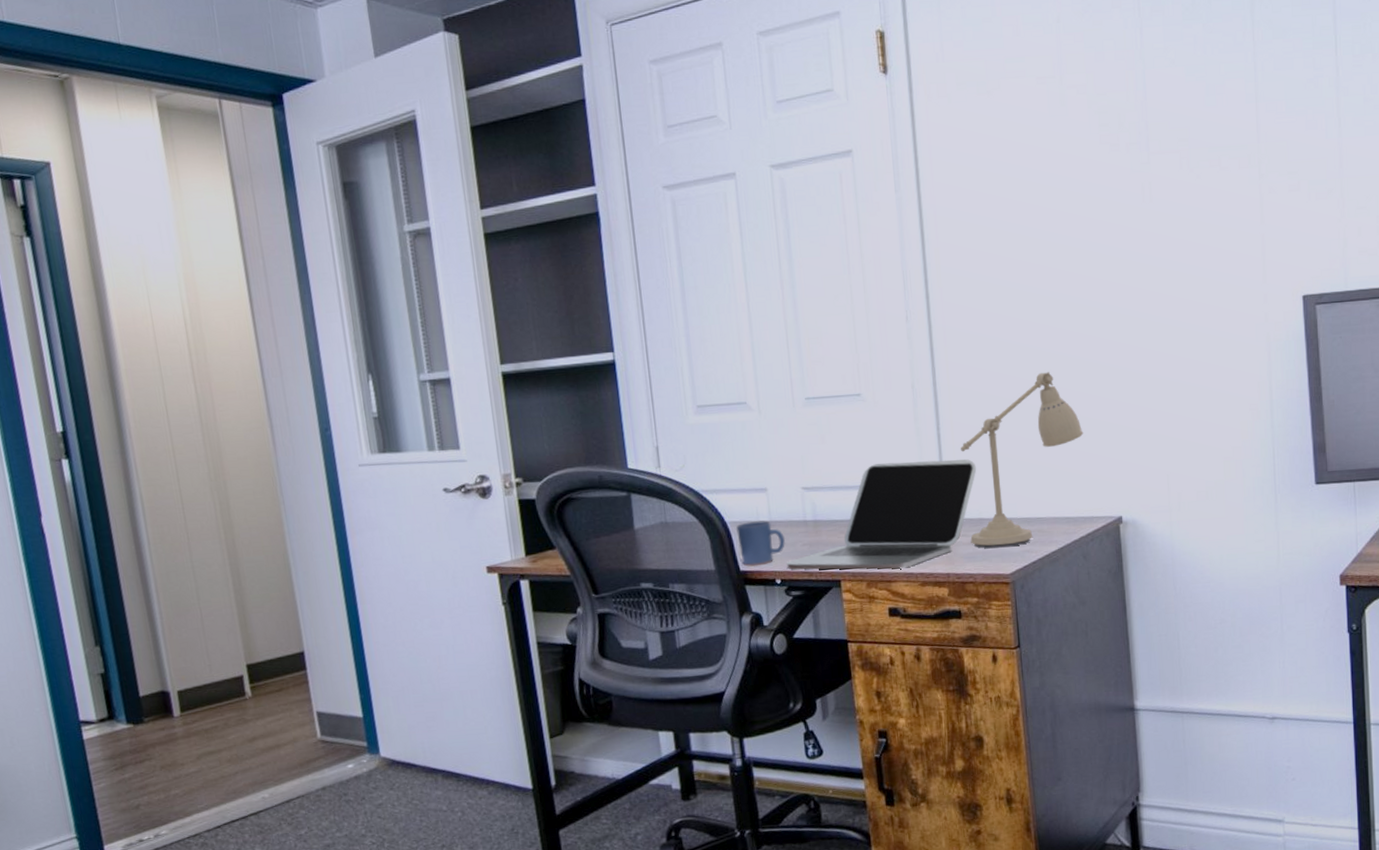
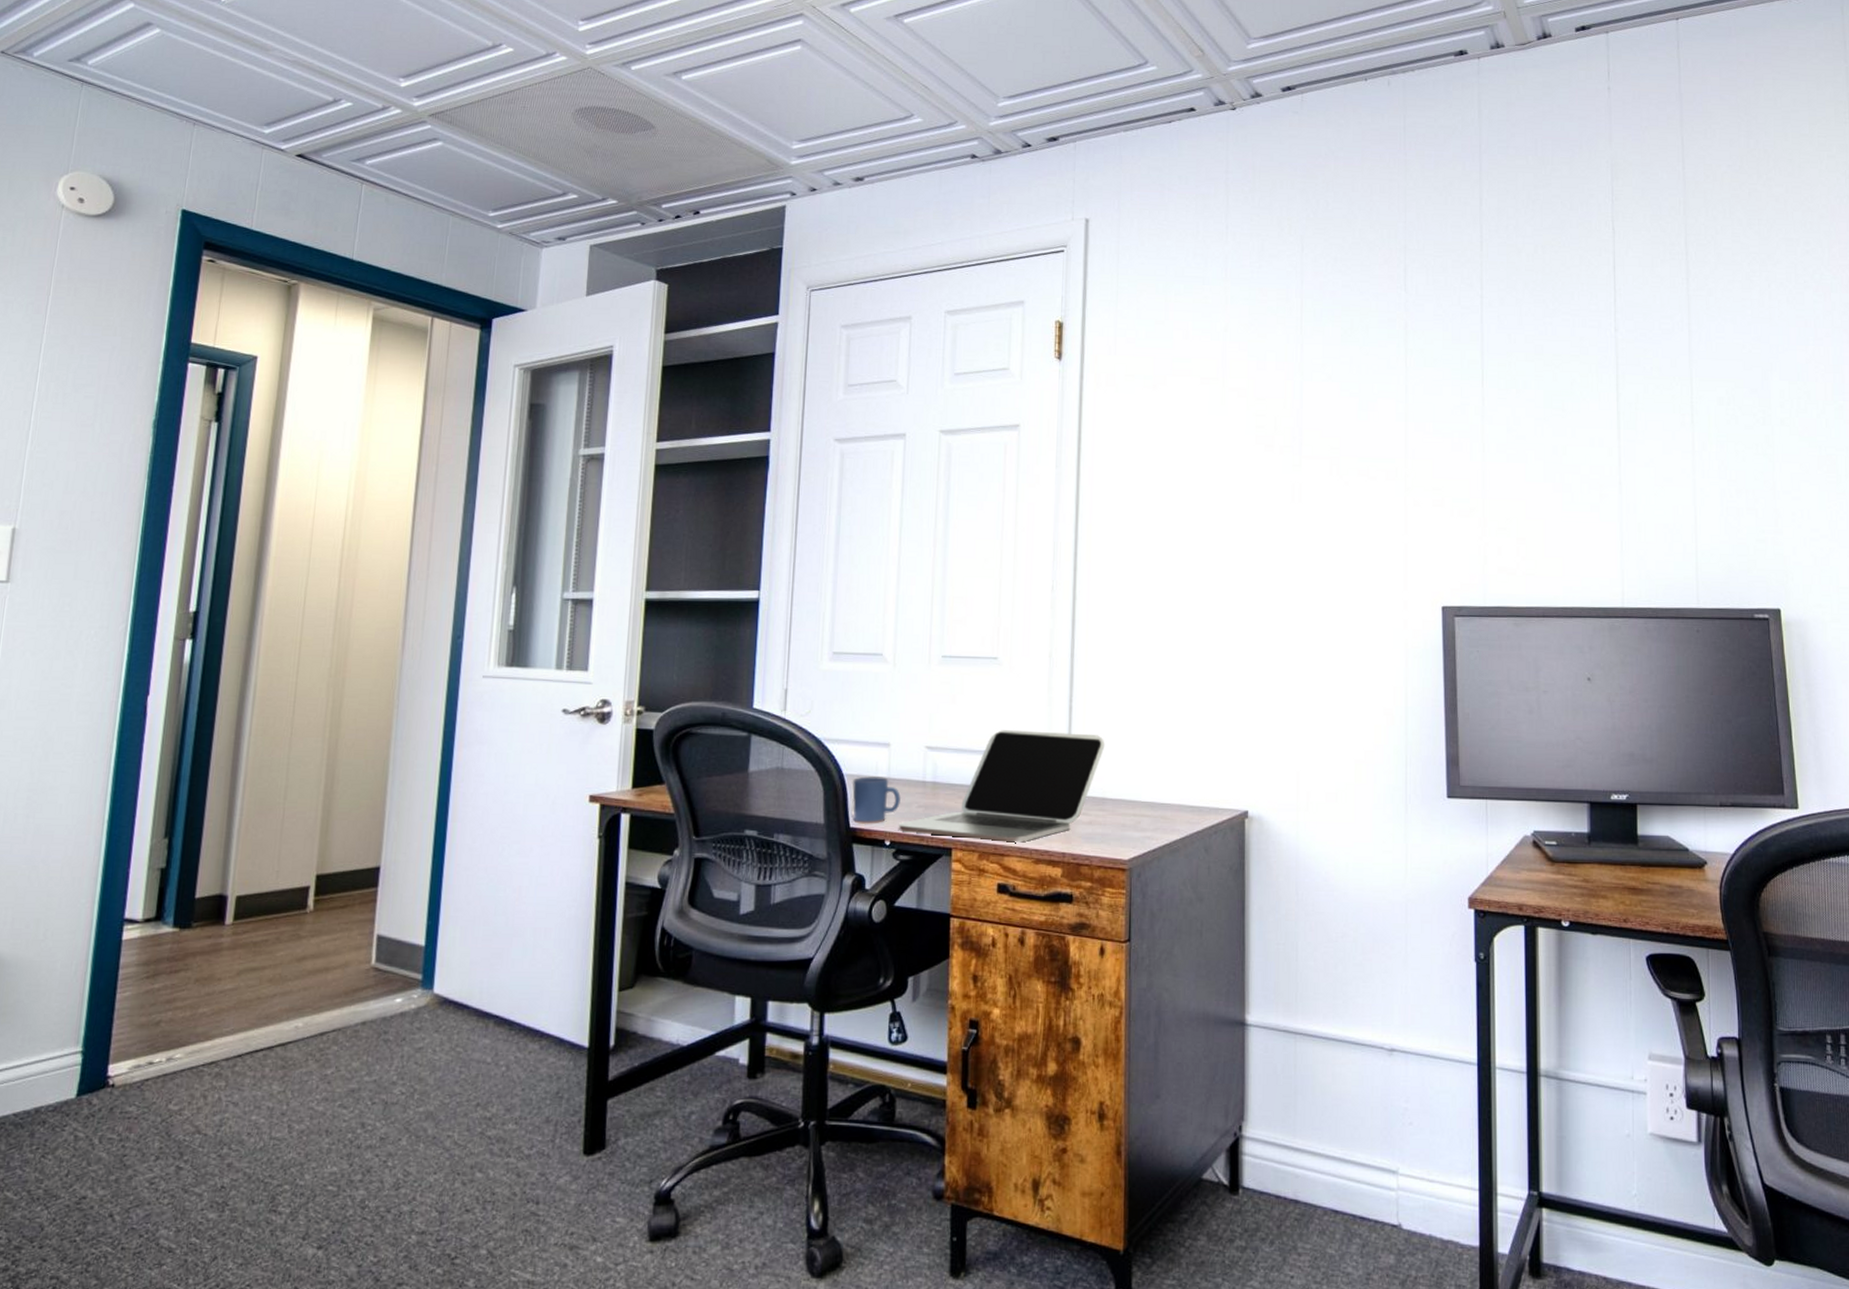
desk lamp: present [960,372,1084,549] -> none [1090,655,1216,831]

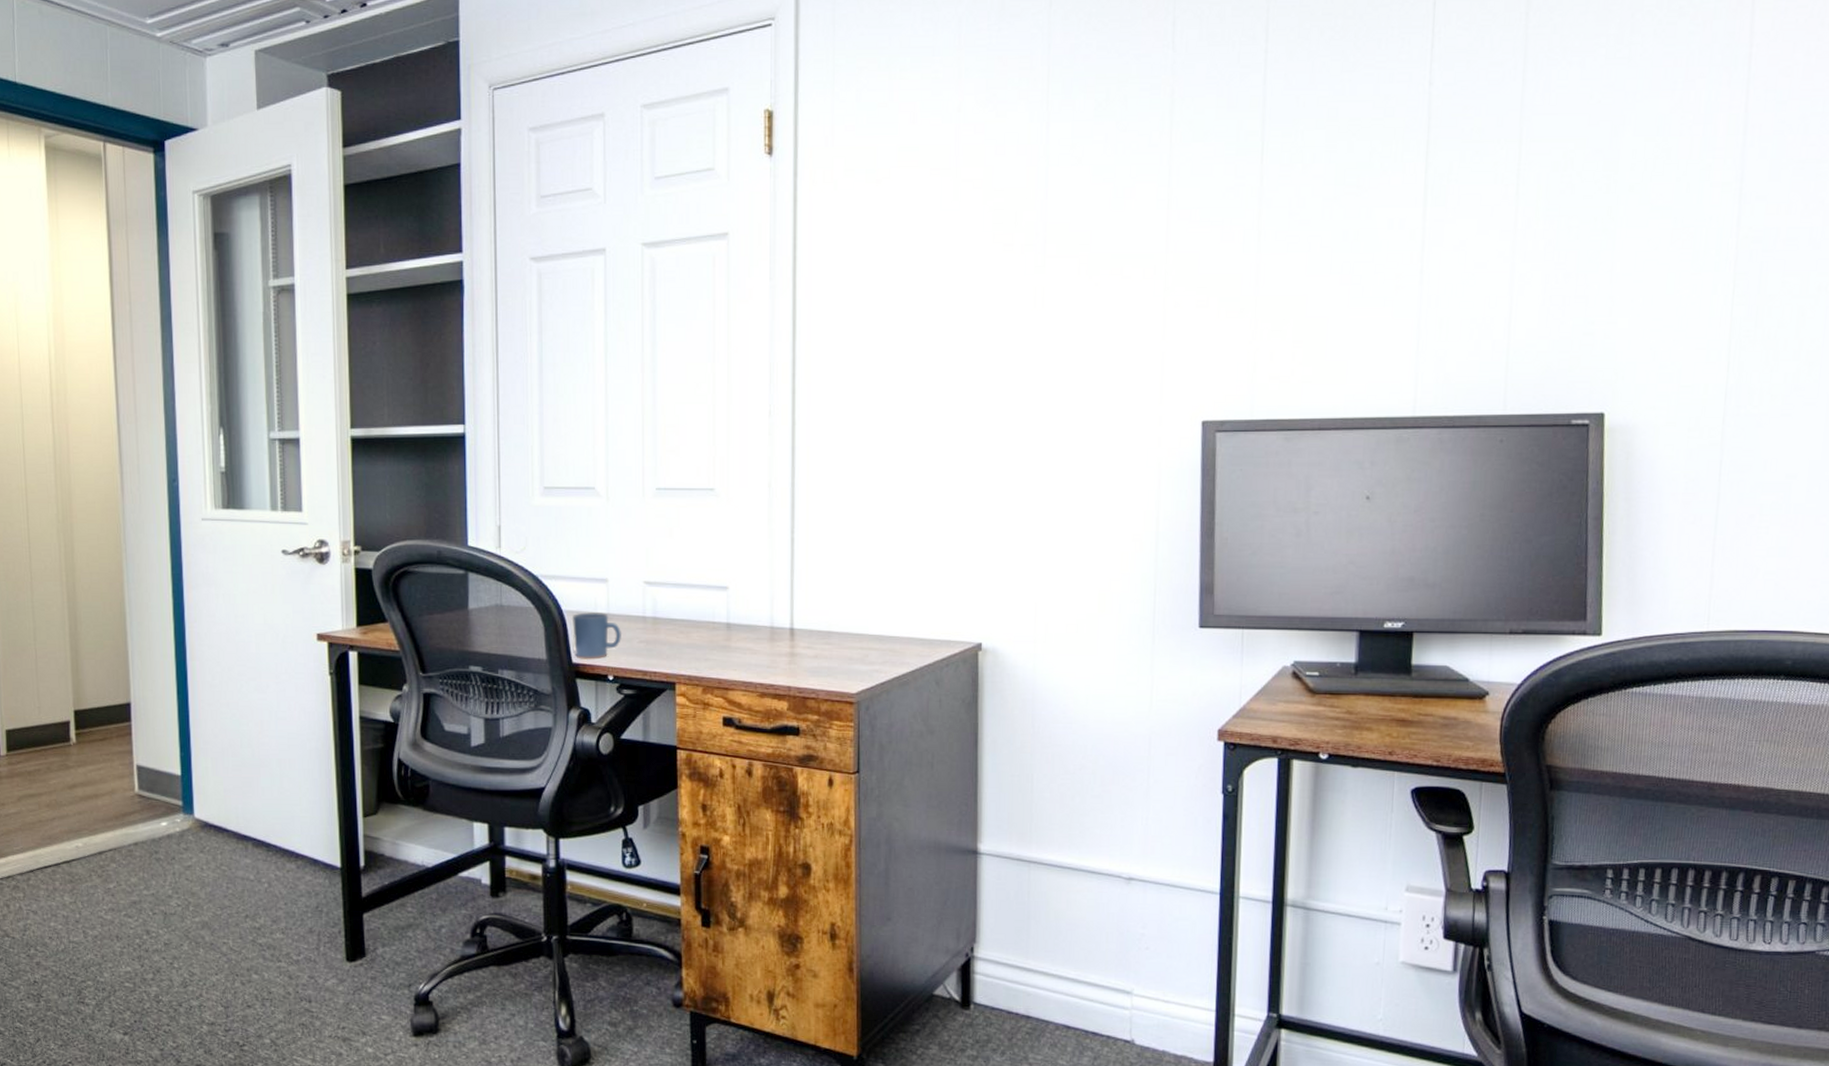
laptop: present [898,730,1105,843] -> none [620,564,830,677]

